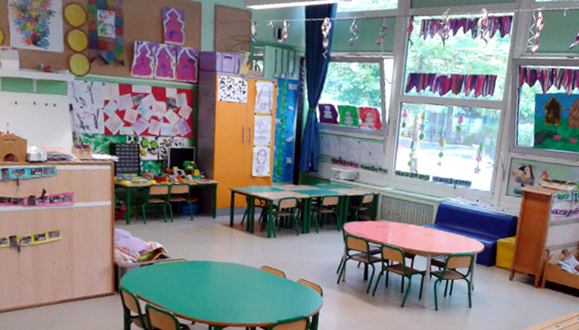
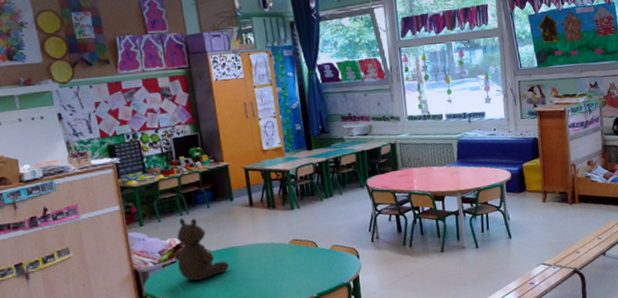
teddy bear: none [152,225,201,286] -> present [173,218,229,281]

